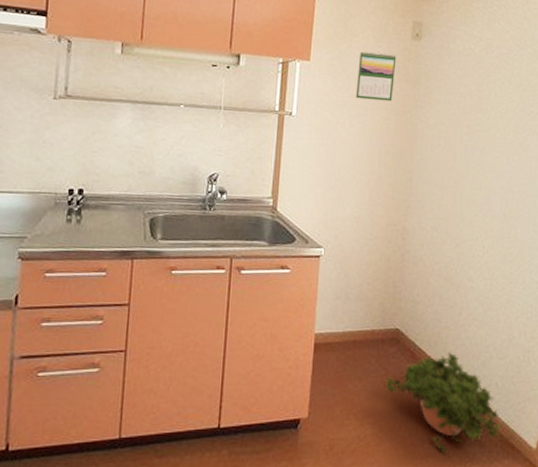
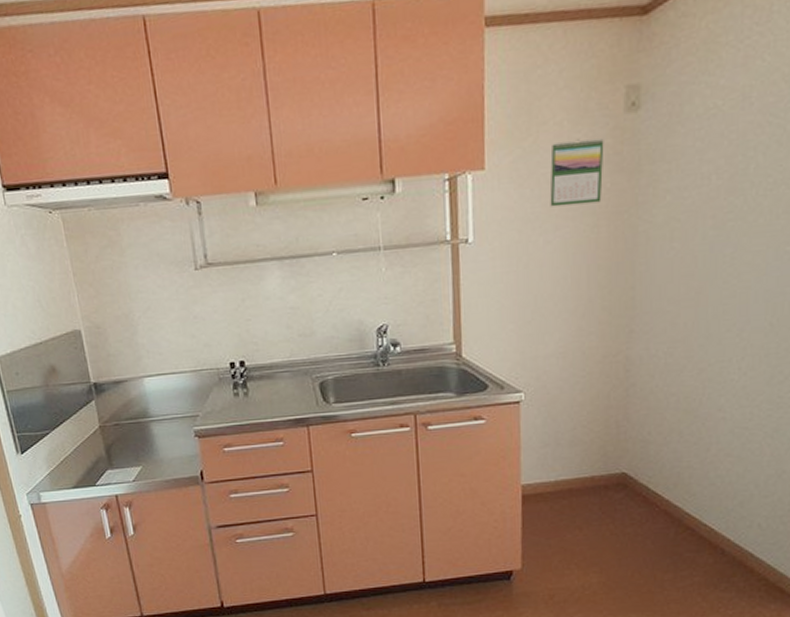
potted plant: present [385,352,502,453] -> none [611,493,767,599]

